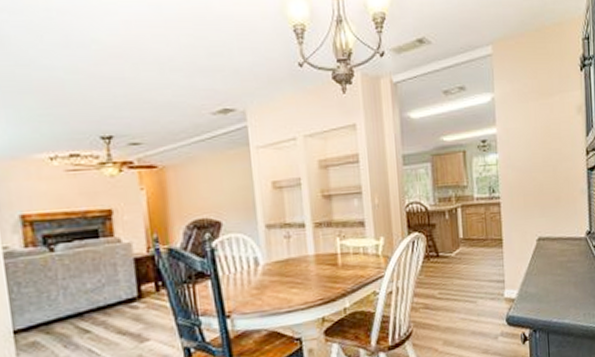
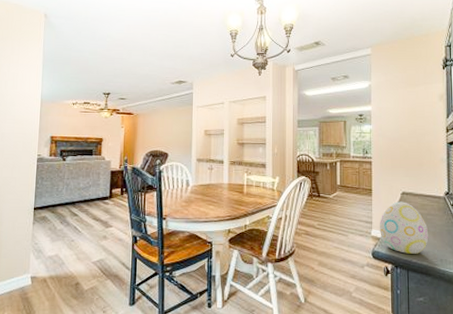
decorative egg: none [512,249,570,314] -> present [379,201,429,254]

